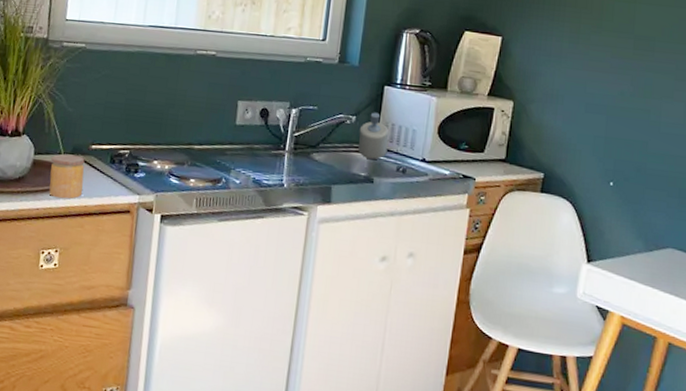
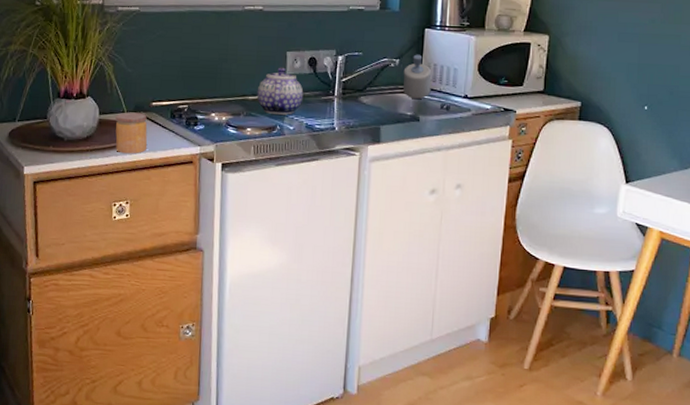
teapot: none [203,116,253,168] -> present [256,67,304,115]

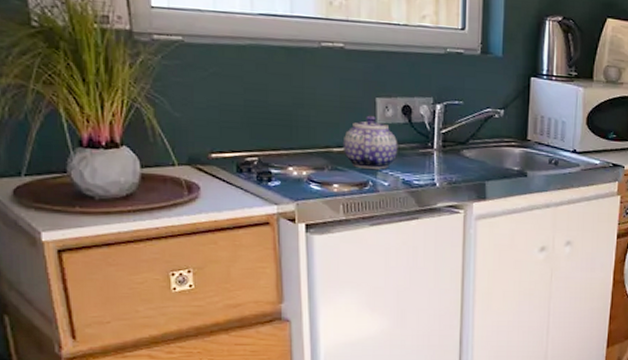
jar: present [115,112,148,154] -> none [164,165,210,215]
soap dispenser: present [403,54,432,100] -> none [508,105,539,154]

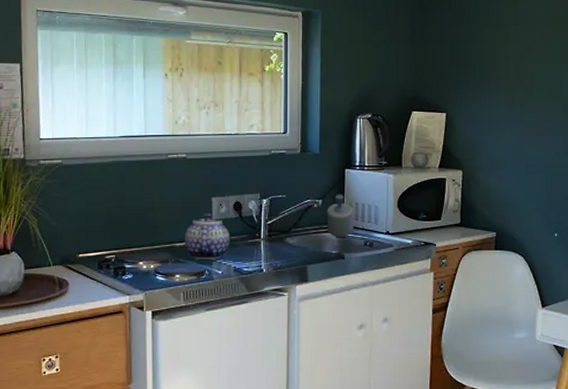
soap dispenser: none [508,105,539,154] -> present [326,194,354,238]

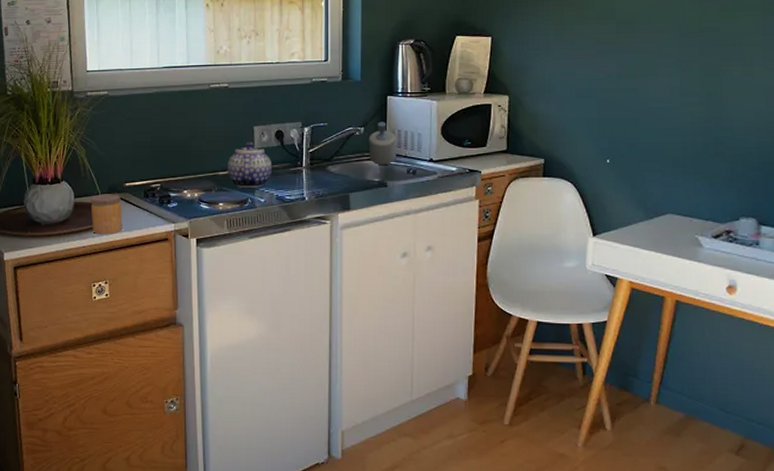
jar: none [41,265,76,307] -> present [90,194,123,235]

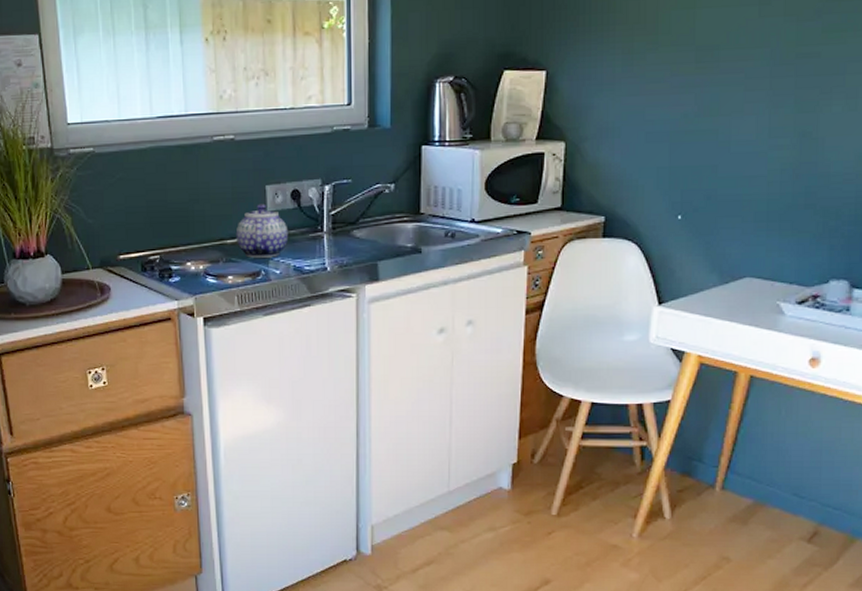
jar: present [90,194,123,235] -> none [80,268,119,315]
soap dispenser: present [368,121,397,166] -> none [400,176,433,229]

